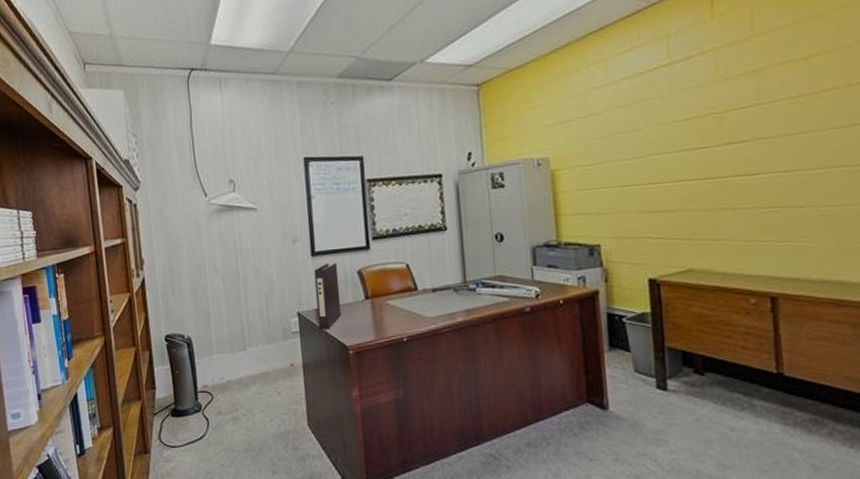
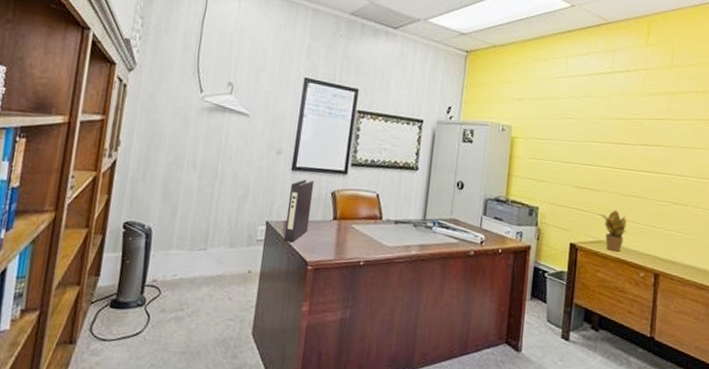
potted plant: none [682,230,723,280] -> present [600,210,627,253]

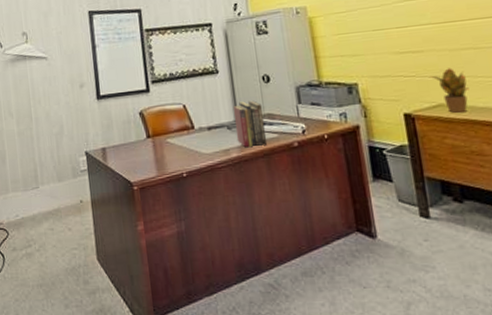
binder: present [283,179,315,243] -> none [100,105,126,168]
books: none [419,202,451,250] -> present [233,100,267,148]

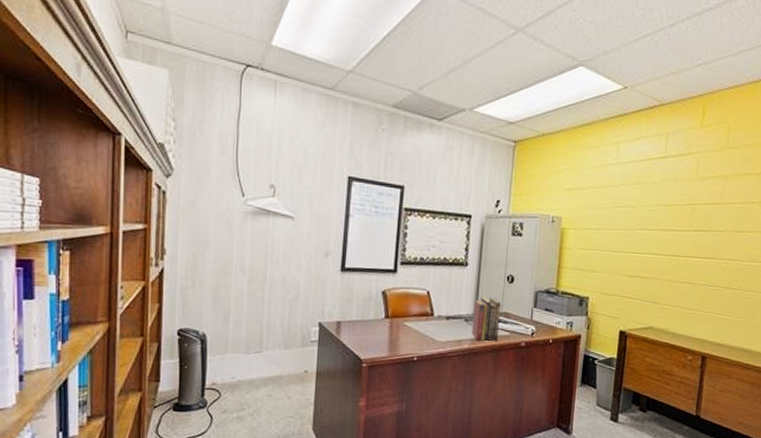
potted plant: present [431,68,469,114] -> none [649,296,676,338]

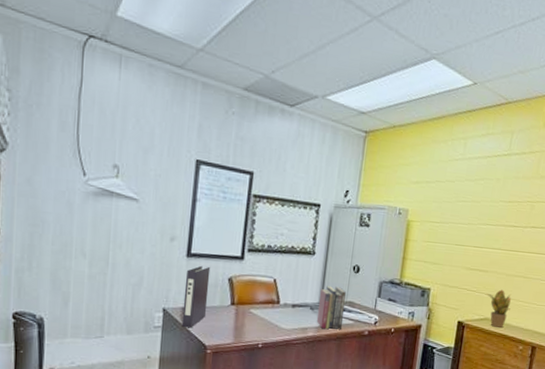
binder: none [337,279,364,342] -> present [181,265,211,328]
potted plant: none [649,296,676,338] -> present [487,289,511,329]

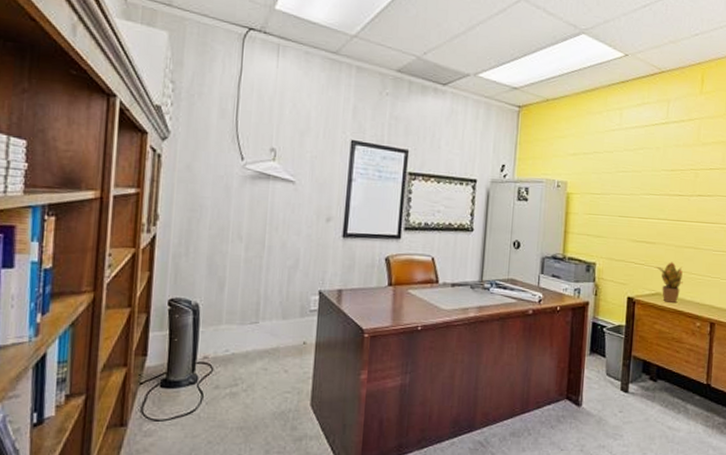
binder: present [181,265,211,328] -> none [338,245,367,312]
books: present [316,286,347,331] -> none [477,263,508,310]

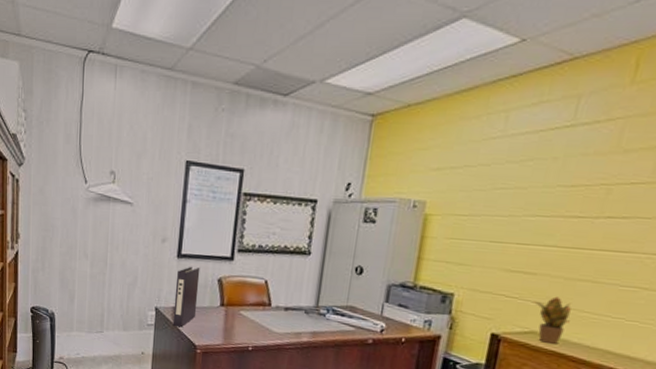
binder: none [338,245,367,312] -> present [172,266,200,328]

